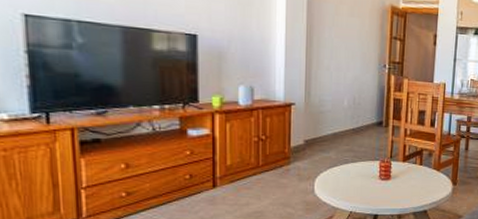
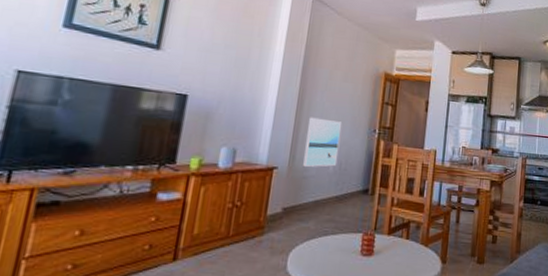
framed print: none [319,54,353,103] -> present [303,117,342,168]

